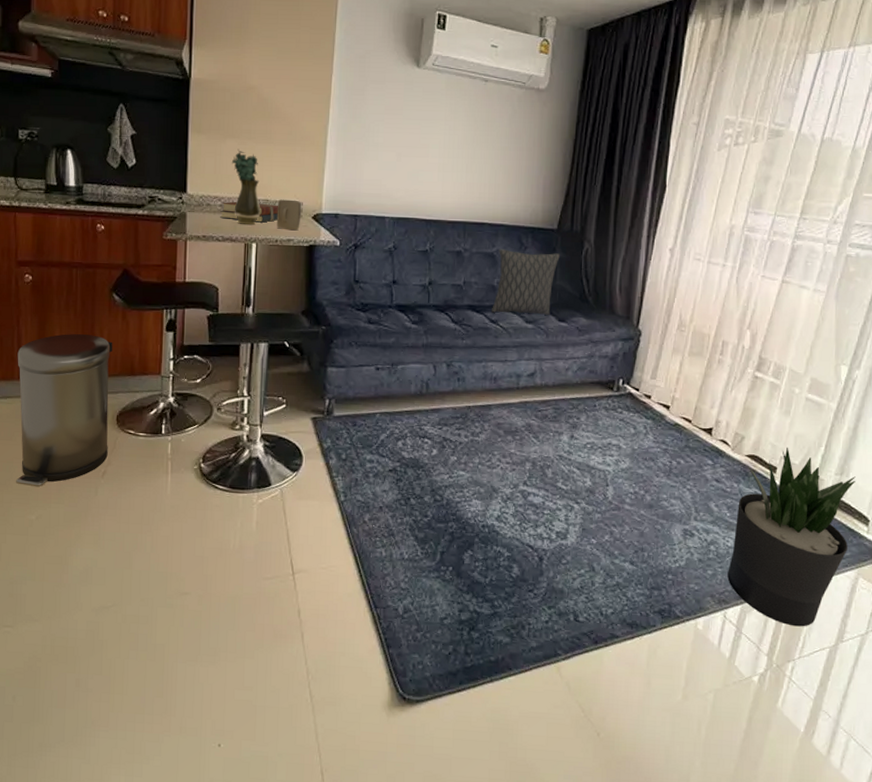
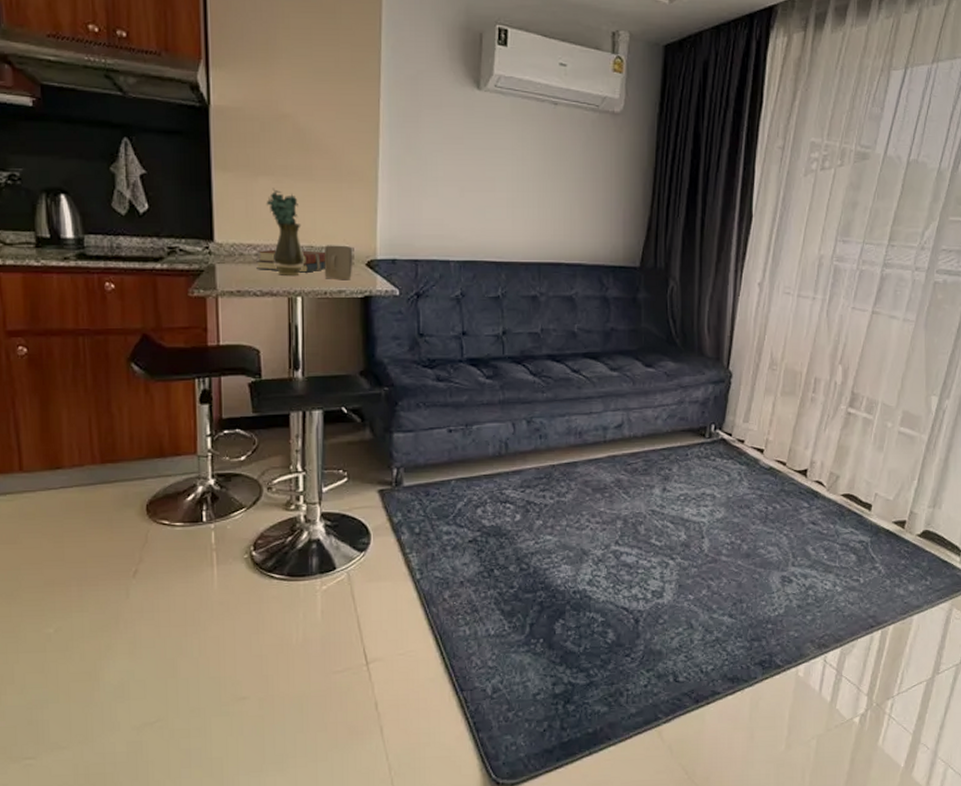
pedal bin: present [16,334,113,487] -> none [15,413,139,596]
pillow: present [492,249,560,316] -> none [573,291,644,362]
planter: present [727,447,855,627] -> none [826,483,947,664]

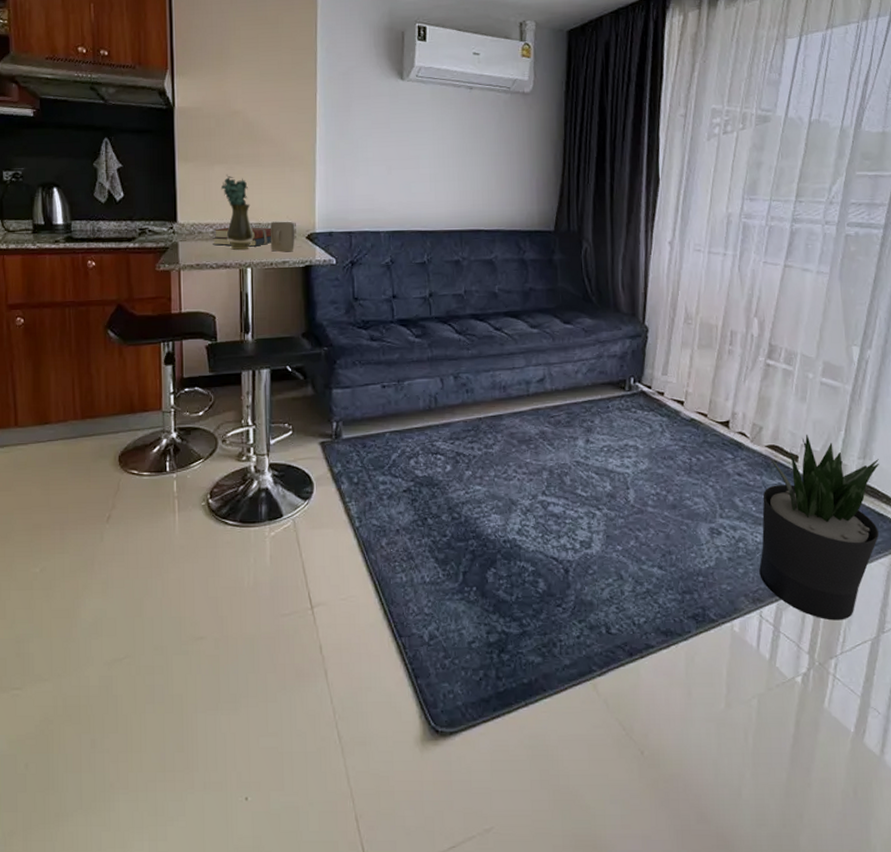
planter: none [826,483,947,664] -> present [759,434,879,621]

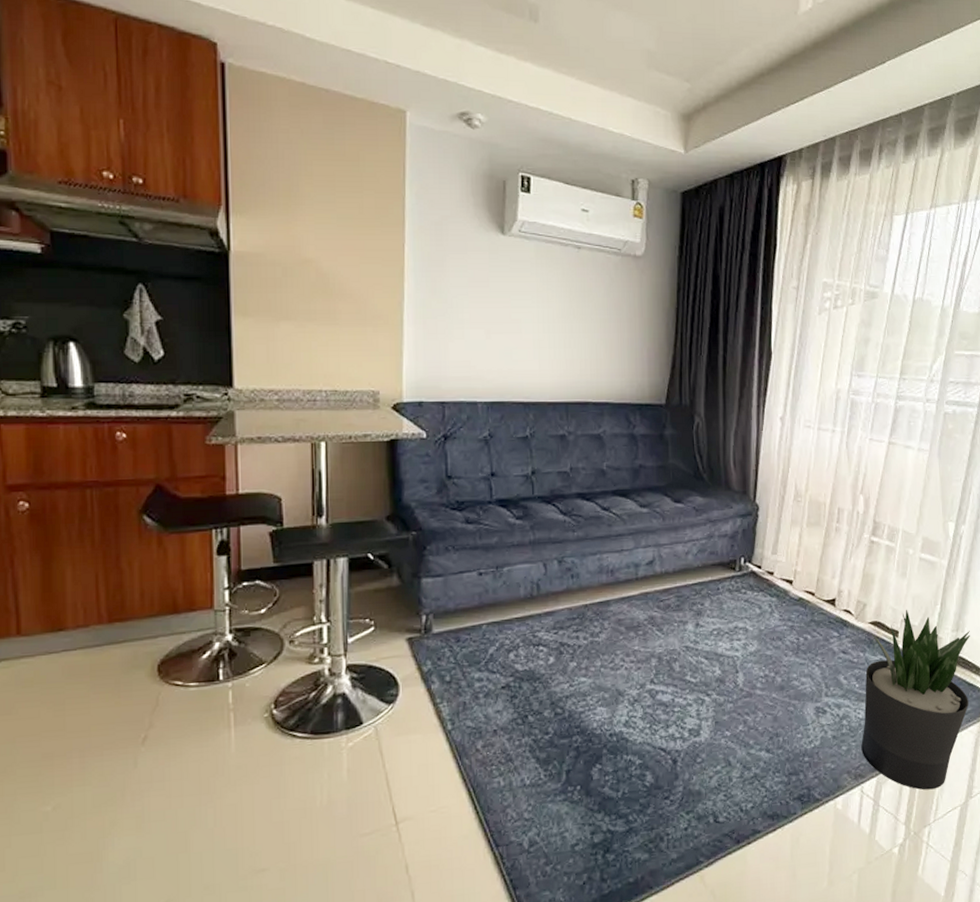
books: present [213,227,271,247] -> none [278,394,350,417]
vase: present [220,174,254,250] -> none [288,332,329,421]
cup: present [270,221,295,252] -> none [348,388,379,424]

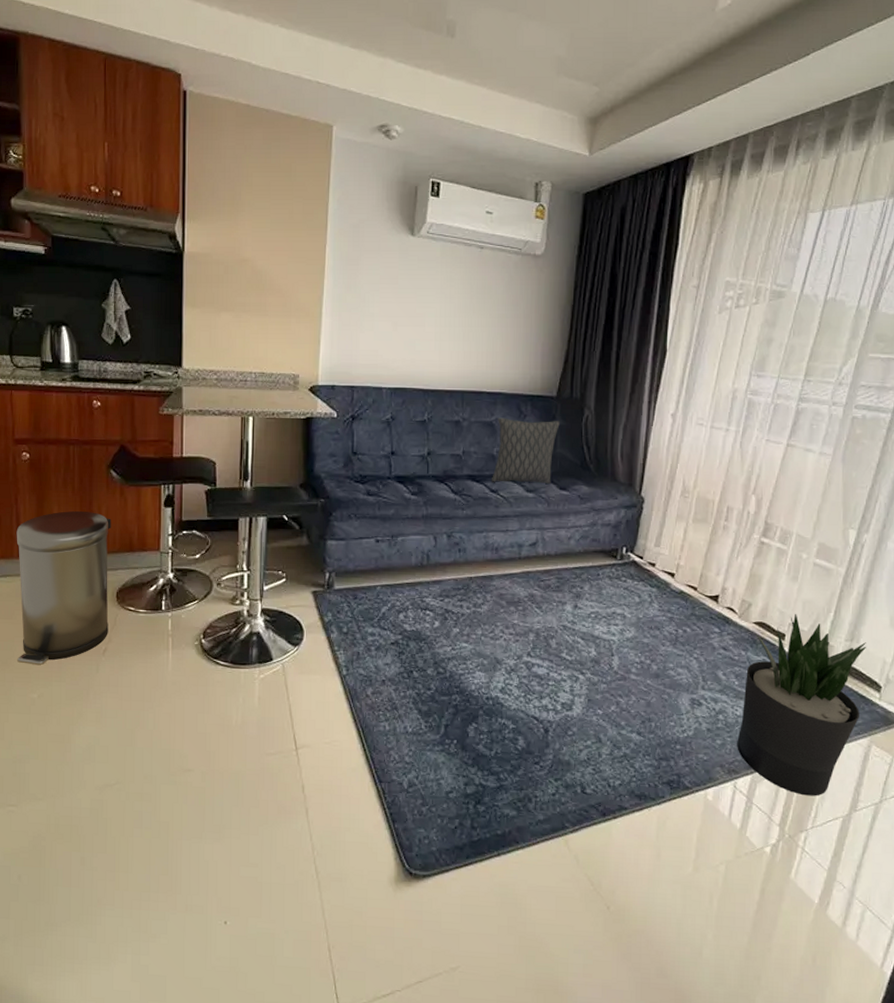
pedal bin: none [13,569,148,770] -> present [16,511,111,666]
pillow: none [603,429,671,499] -> present [492,417,560,485]

